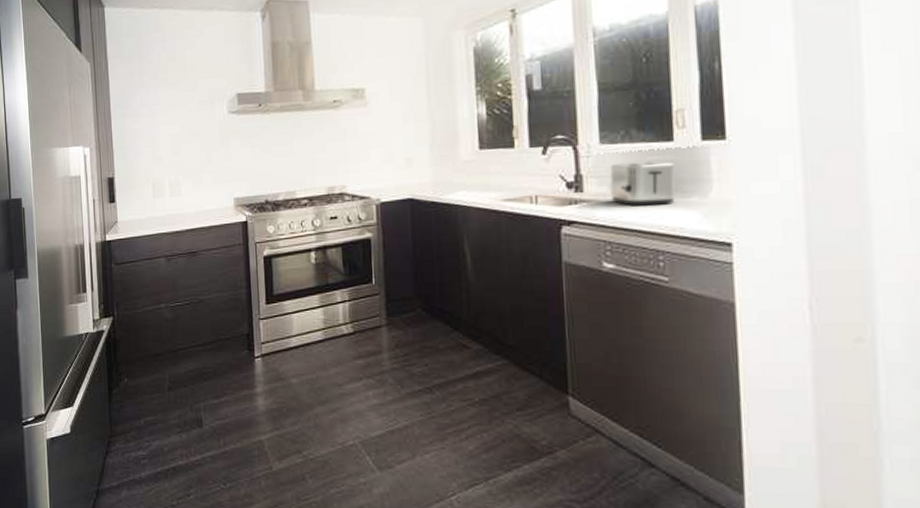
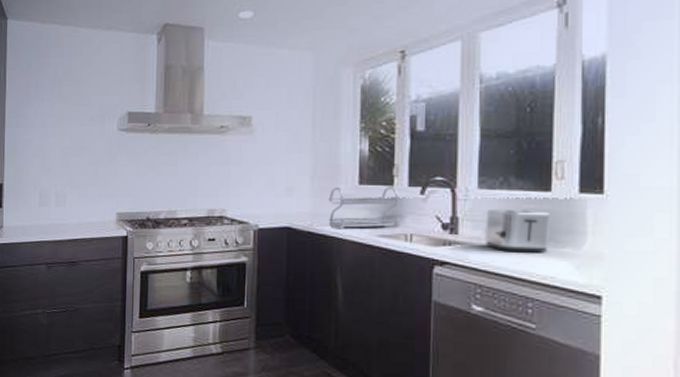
dish rack: none [449,149,525,197] -> present [328,187,401,230]

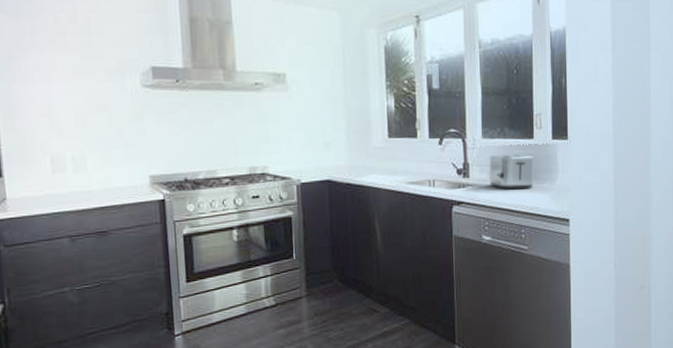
dish rack: present [328,187,401,230] -> none [363,139,425,180]

